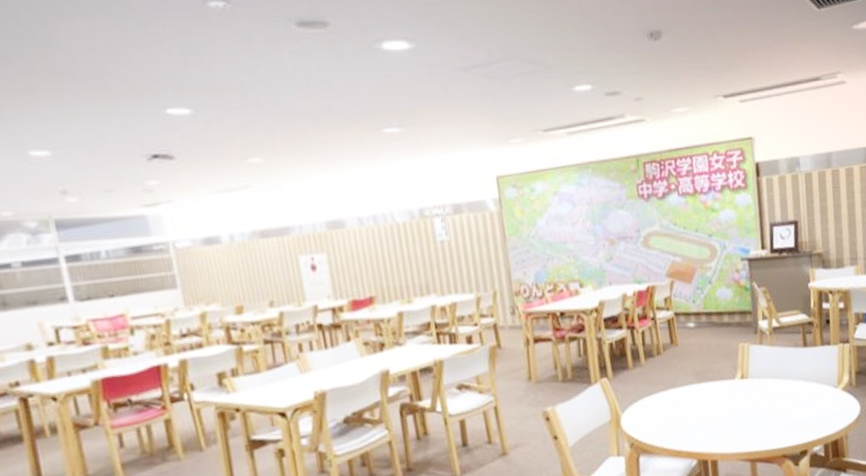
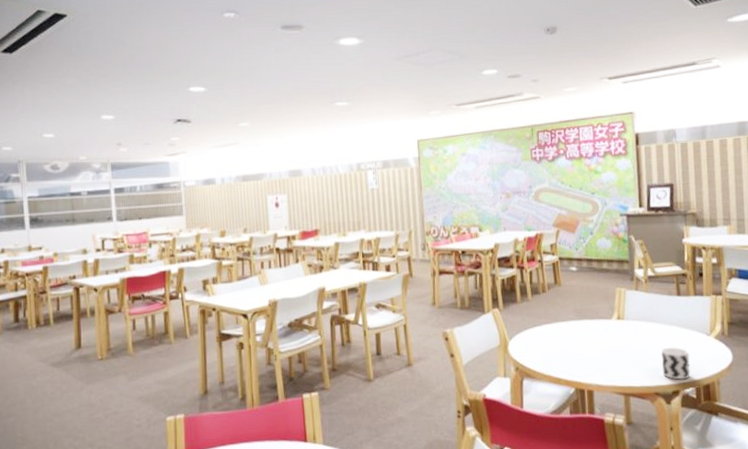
cup: none [788,404,818,439] -> present [661,347,690,380]

